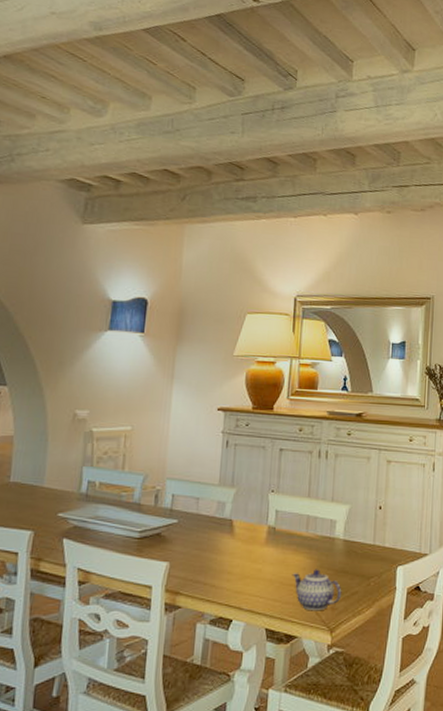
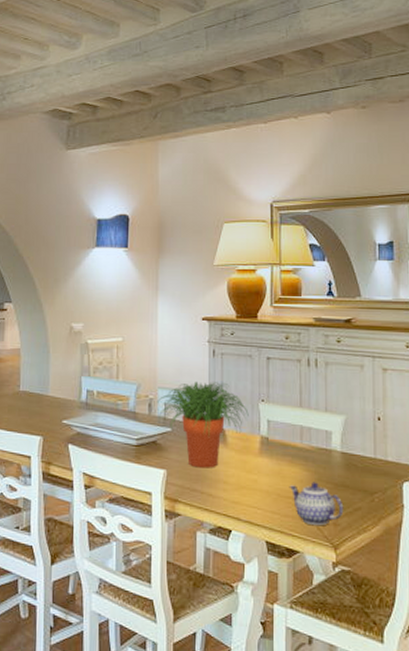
potted plant: none [163,472,258,559] -> present [156,381,249,468]

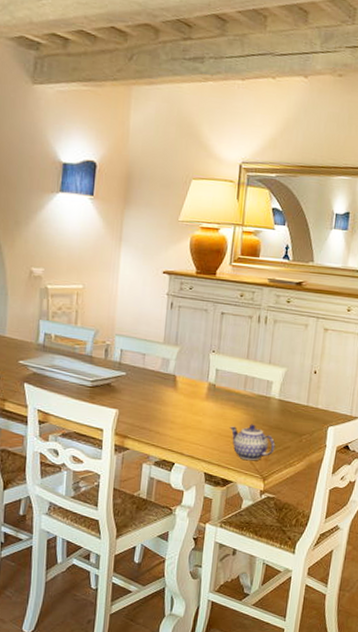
potted plant: present [156,381,249,468] -> none [113,331,200,410]

